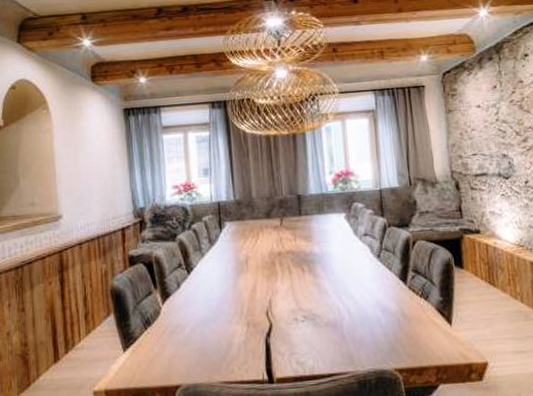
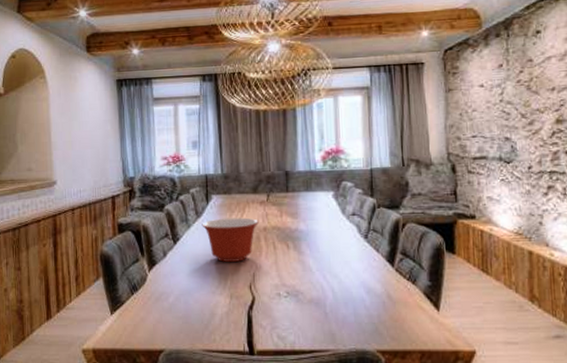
mixing bowl: none [215,243,273,290] -> present [202,217,259,262]

